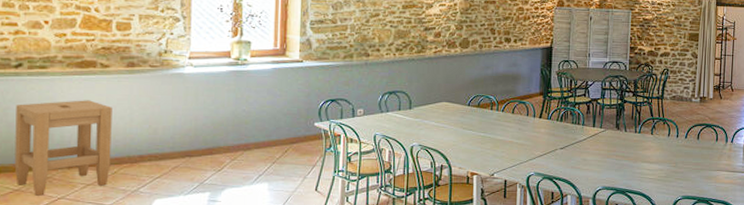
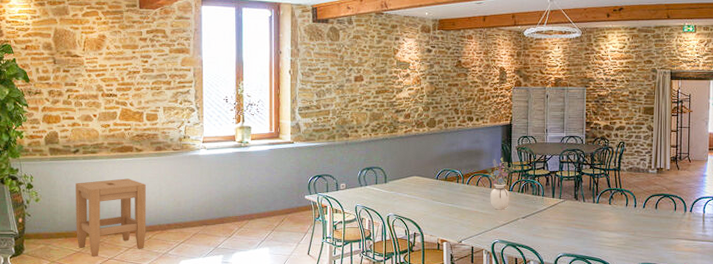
bouquet: none [522,83,560,140] -> present [485,158,520,210]

